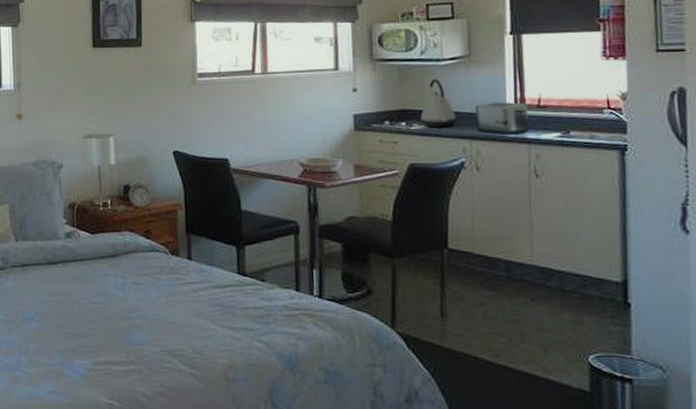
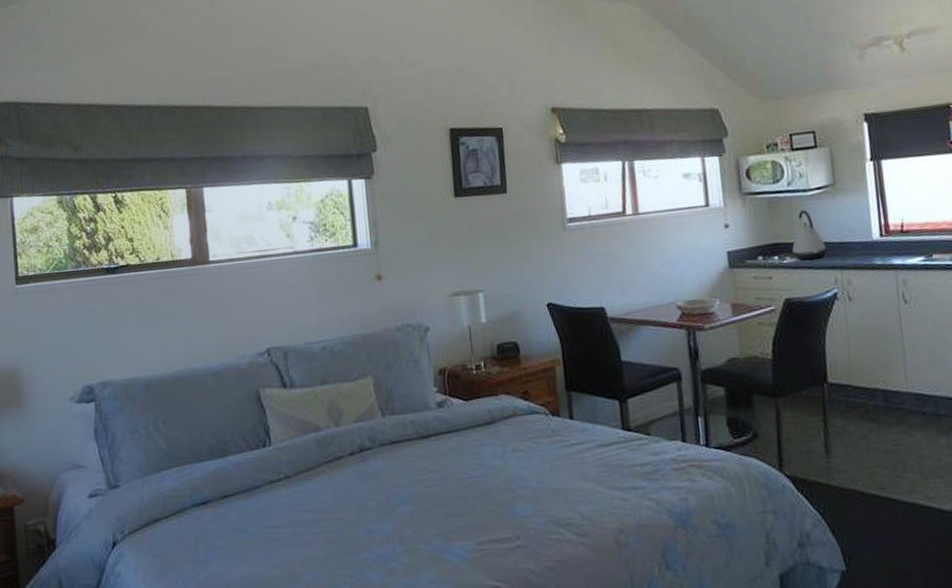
alarm clock: present [128,176,152,207] -> none [502,333,528,367]
toaster: present [475,101,529,135] -> none [843,229,895,262]

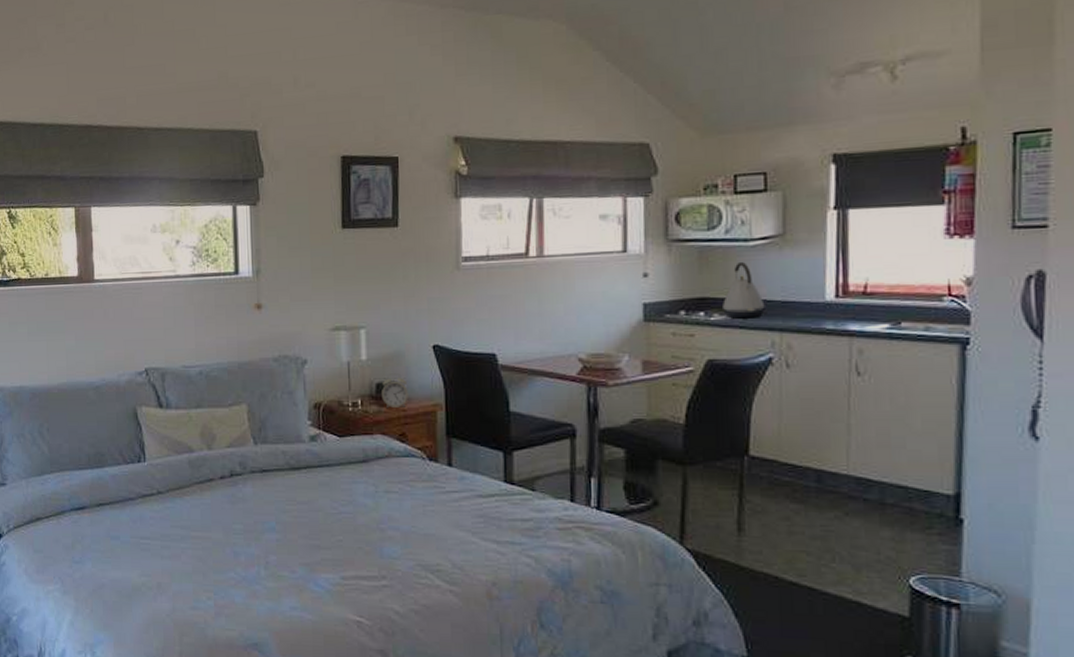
alarm clock: none [502,333,528,367] -> present [381,373,408,408]

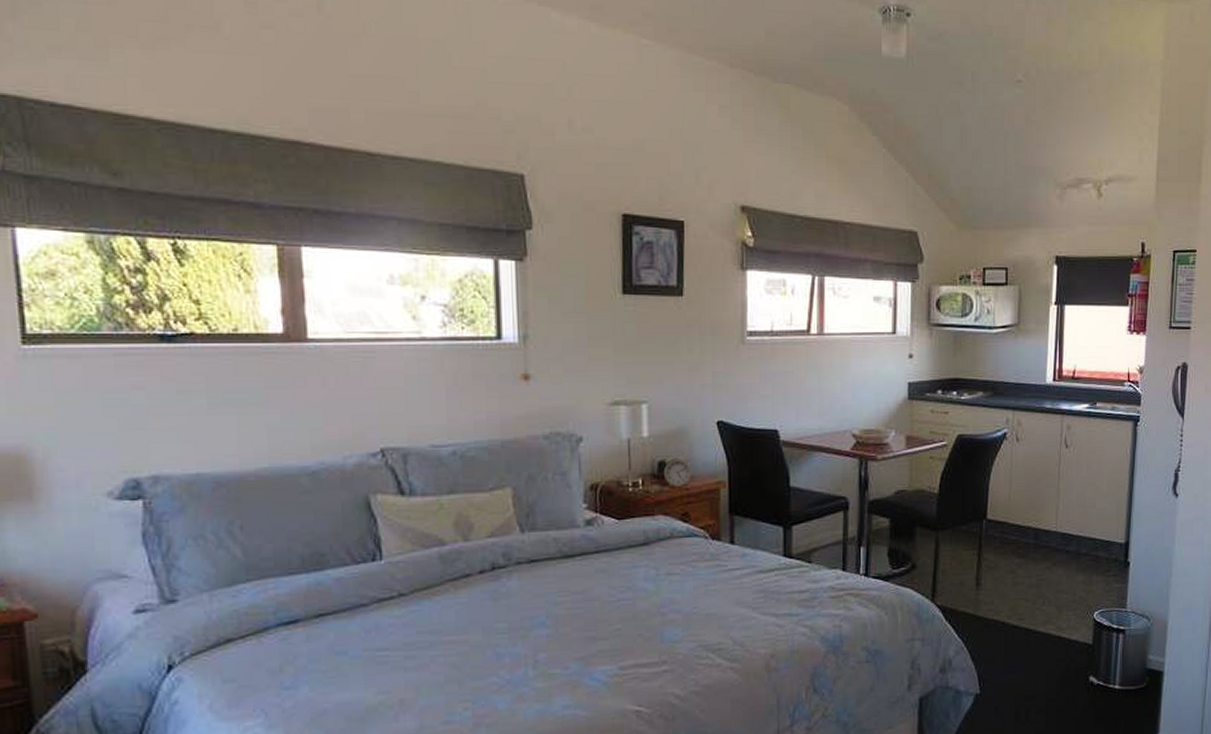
kettle: present [723,261,765,319] -> none [971,346,1003,398]

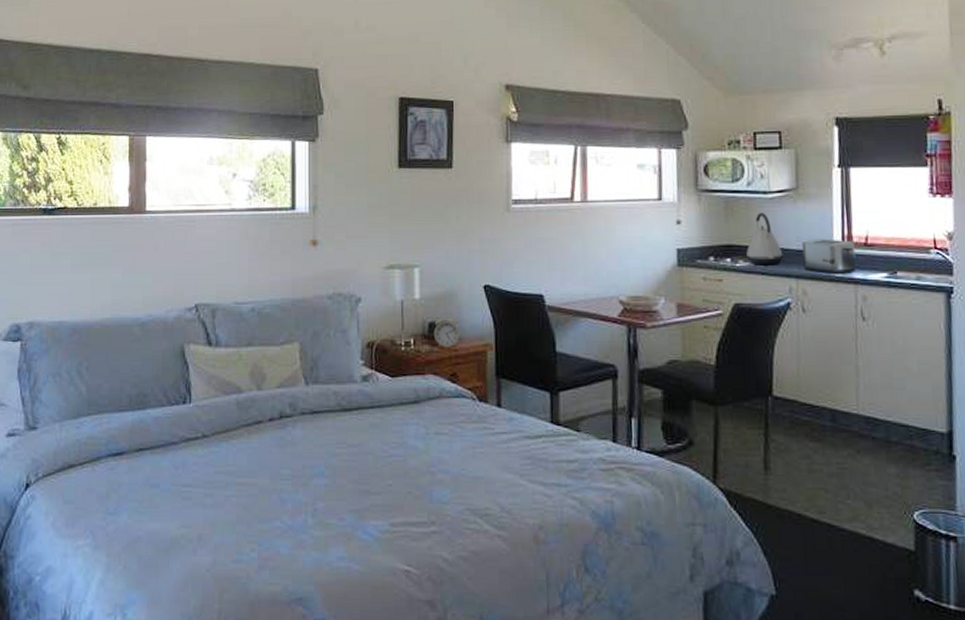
kettle: none [971,346,1003,398] -> present [746,212,783,265]
toaster: none [1020,372,1064,405] -> present [802,238,856,274]

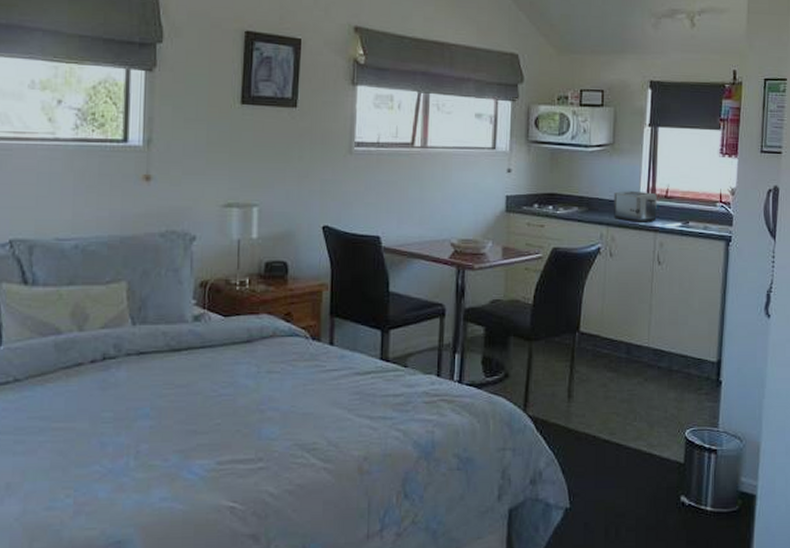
alarm clock: present [434,313,460,347] -> none [270,253,296,287]
kettle: present [746,212,783,265] -> none [566,164,597,213]

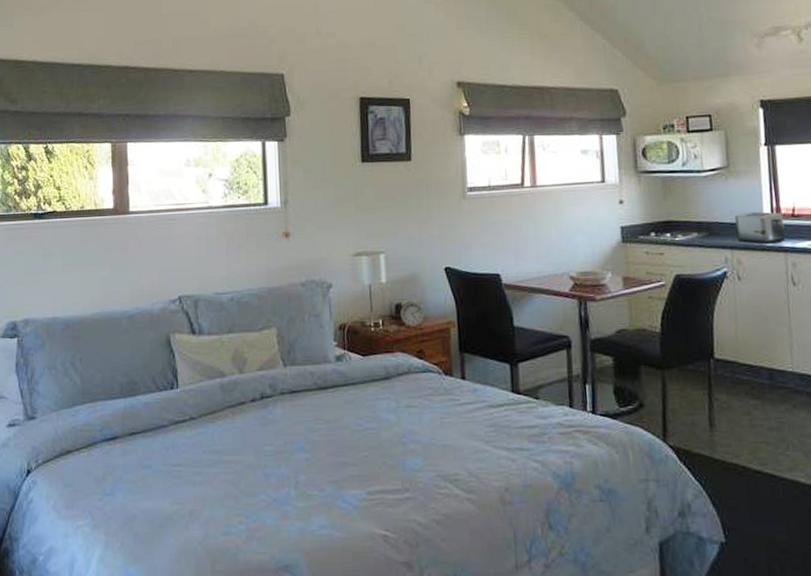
alarm clock: none [270,253,296,287] -> present [400,294,425,327]

